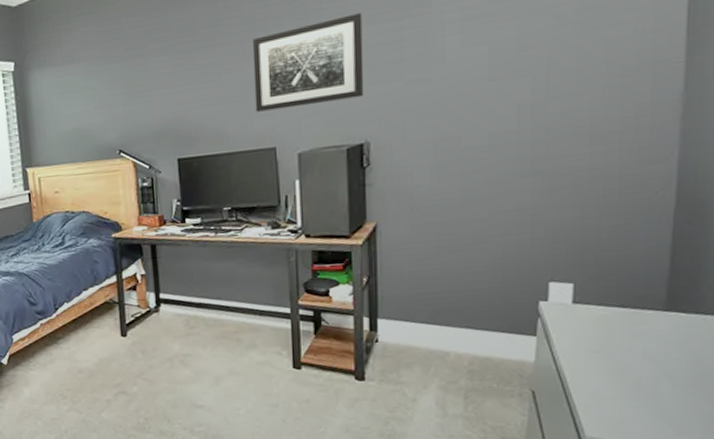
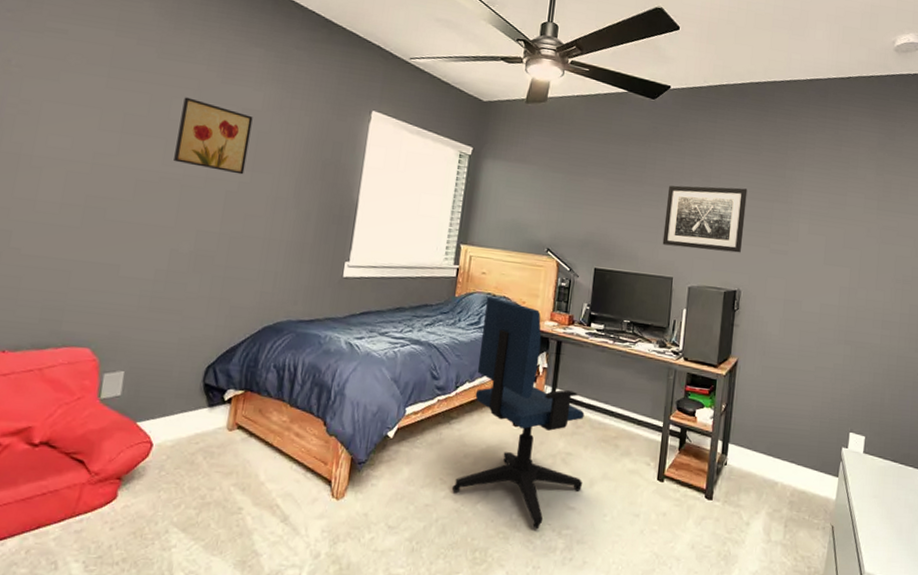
office chair: none [66,214,208,429] -> present [452,296,585,529]

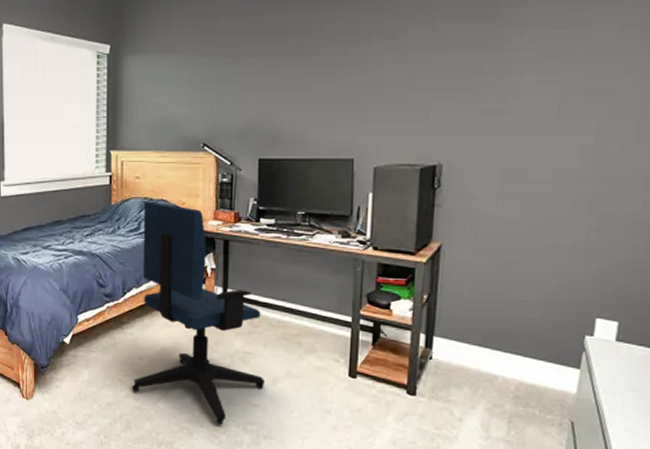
wall art: present [662,185,748,253] -> none [338,40,447,123]

